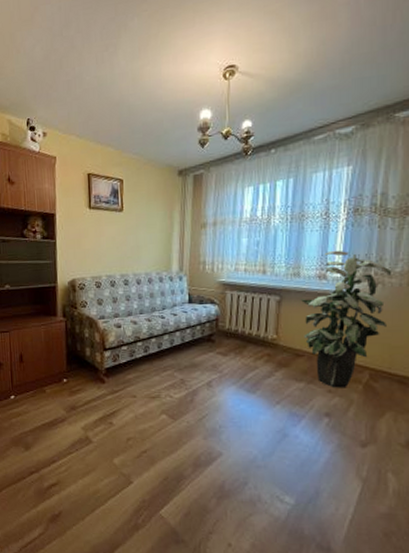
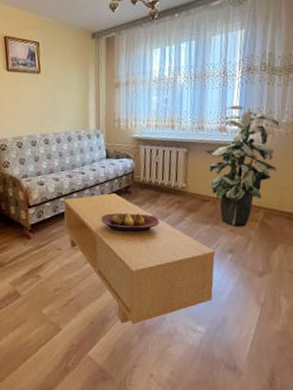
coffee table: none [140,340,309,486] -> present [63,193,216,325]
fruit bowl: none [179,362,245,385] -> present [100,212,159,233]

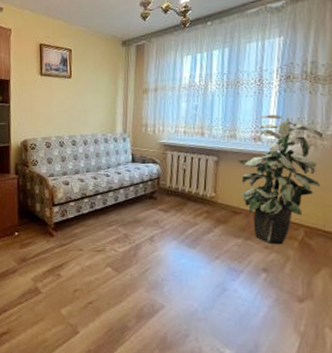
coffee table: present [63,193,216,325] -> none [87,197,248,338]
fruit bowl: present [100,212,159,233] -> none [123,218,185,240]

